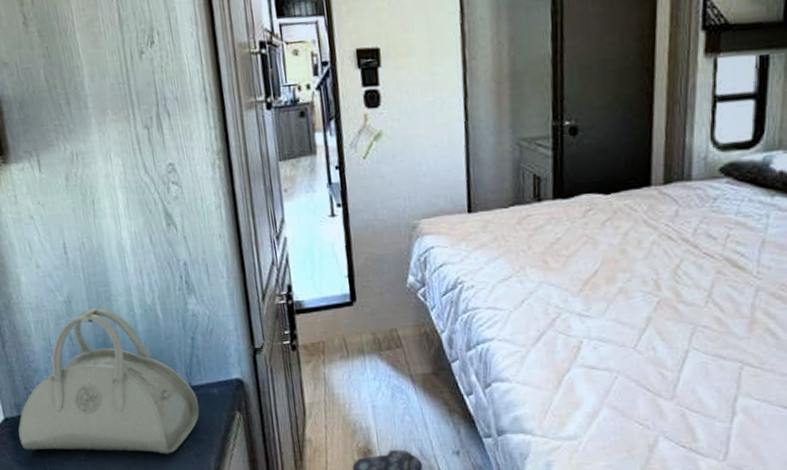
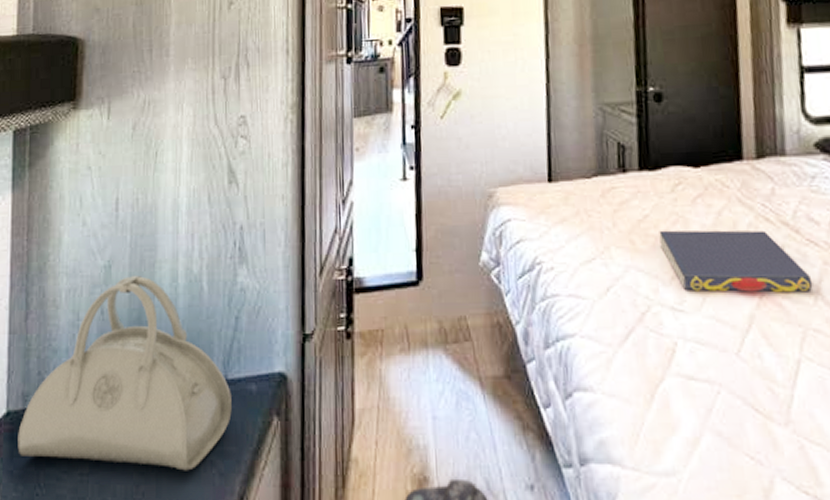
book: none [570,247,705,300] -> present [659,230,813,293]

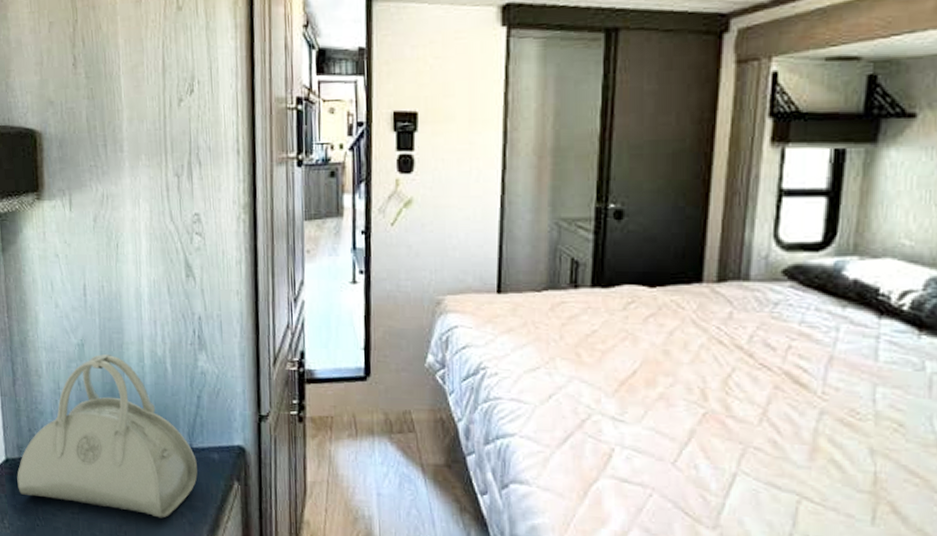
book: present [659,230,813,293] -> none [606,345,760,414]

